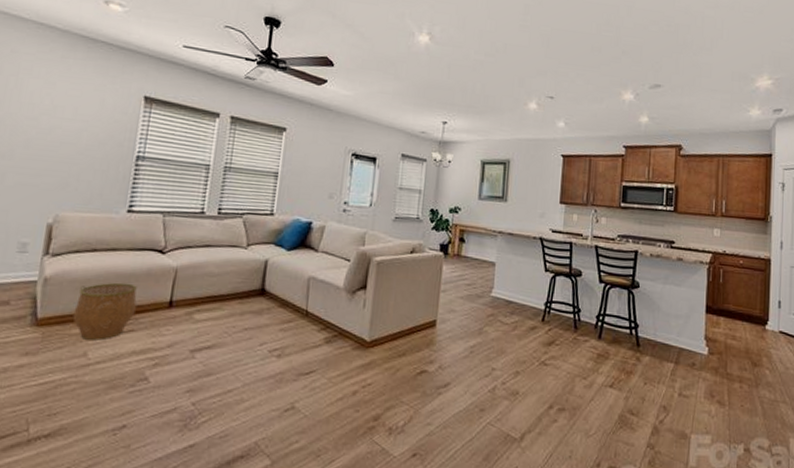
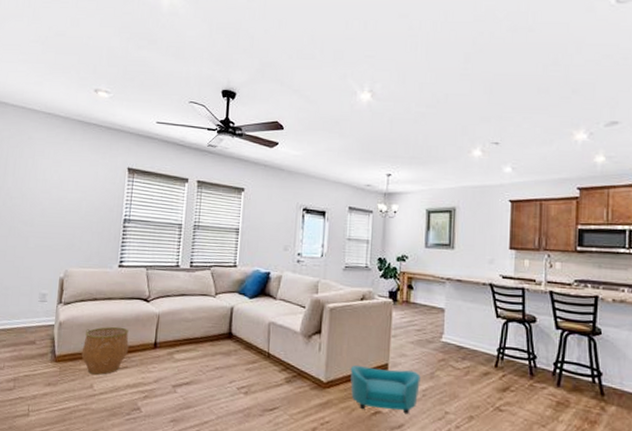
dog bed: none [396,323,469,373] -> present [350,365,421,415]

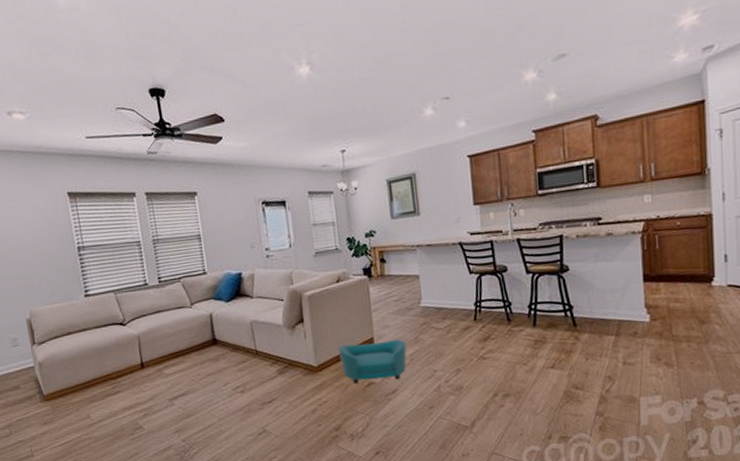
basket: present [81,326,129,375] -> none [68,354,117,405]

